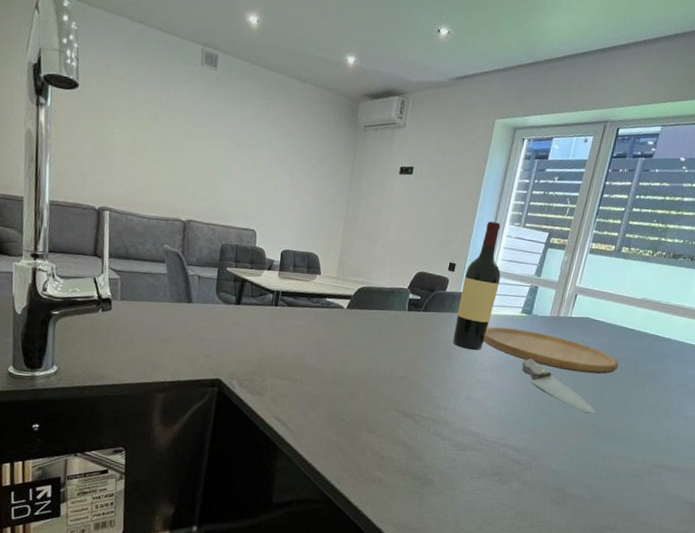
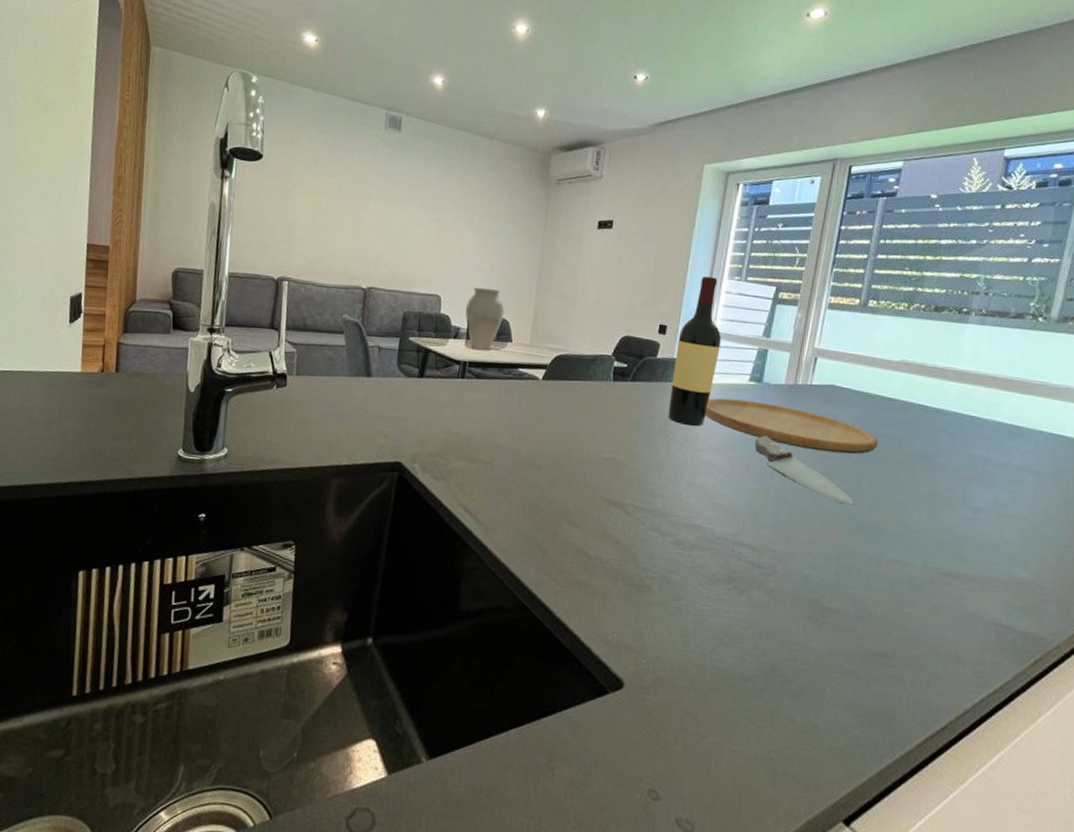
vase: none [278,224,315,282] -> present [465,288,505,351]

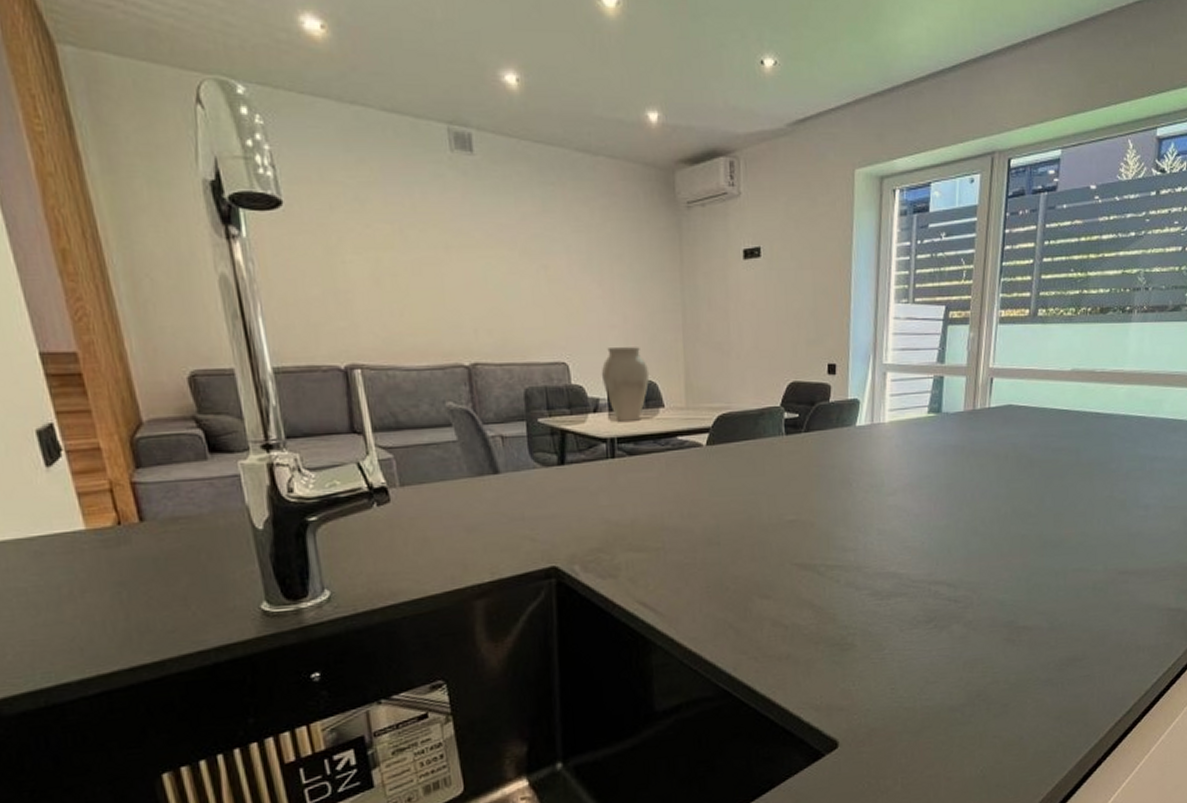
wine bottle: present [668,276,721,427] -> none [848,303,895,472]
cutting board: present [705,397,878,454] -> none [886,433,1057,476]
kitchen knife: present [755,435,855,505] -> none [940,468,1040,524]

